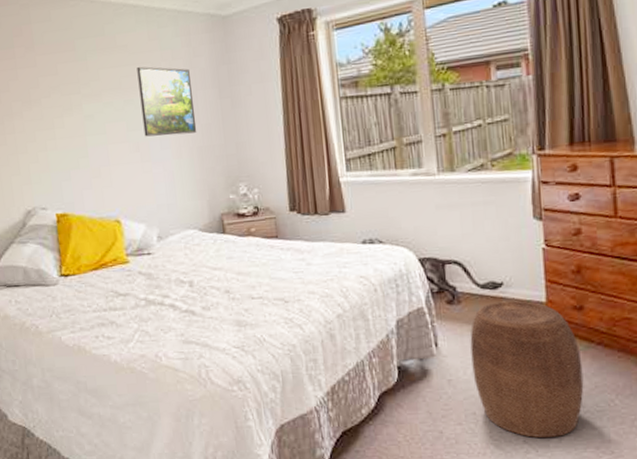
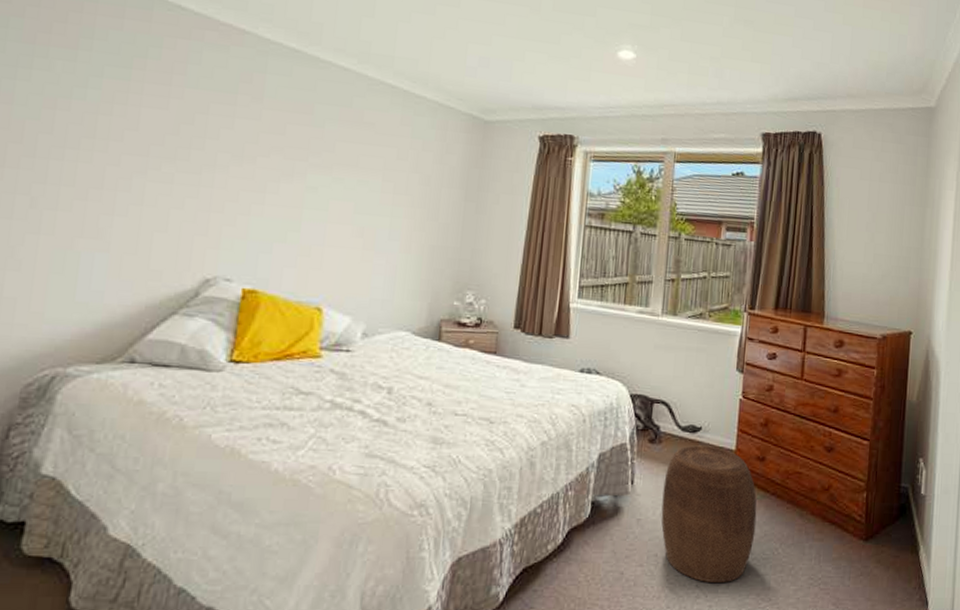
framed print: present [137,66,197,137] -> none [373,148,439,230]

